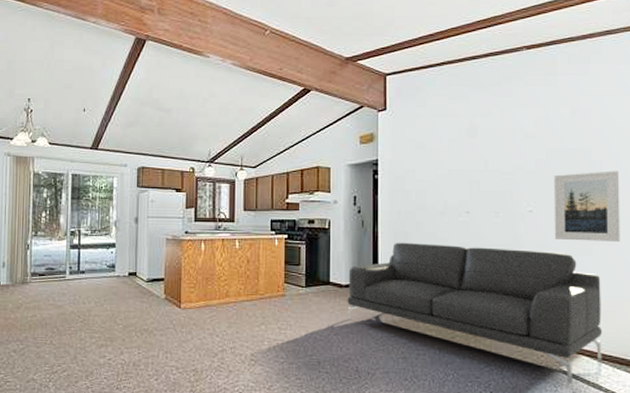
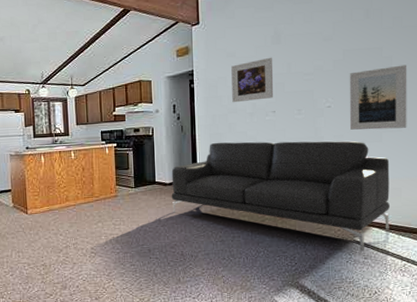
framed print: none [421,151,468,199] -> present [231,57,274,103]

